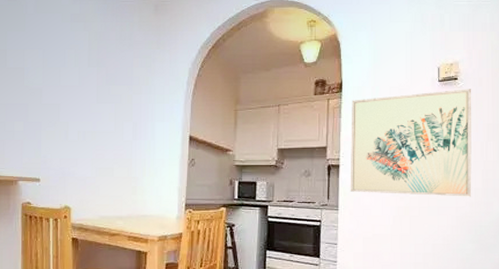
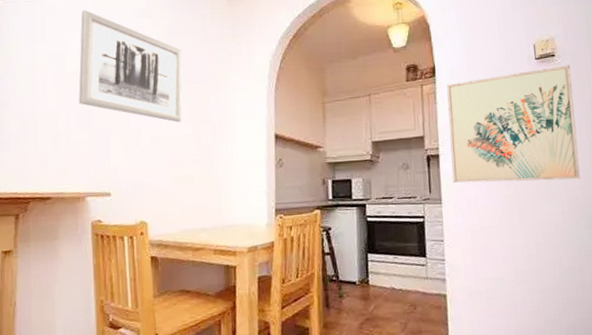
wall art: none [16,11,111,120] -> present [78,9,183,123]

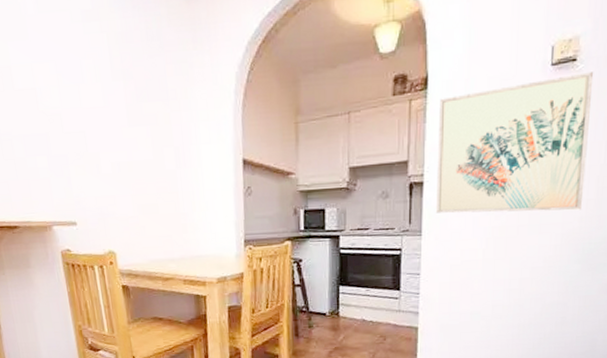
wall art: present [78,9,183,123] -> none [21,12,142,147]

